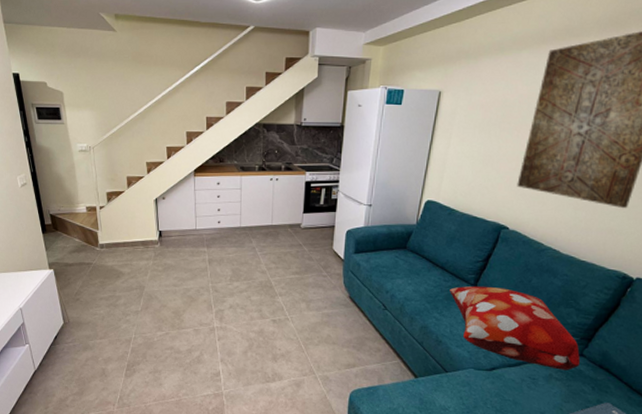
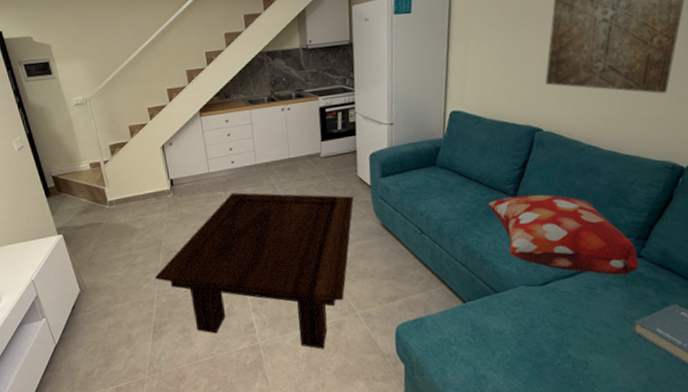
coffee table: none [135,251,327,404] -> present [155,192,354,349]

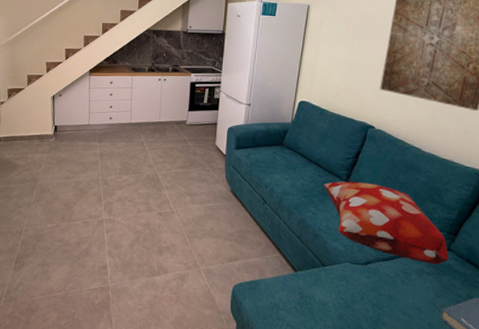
coffee table: present [155,192,354,349] -> none [26,145,210,298]

